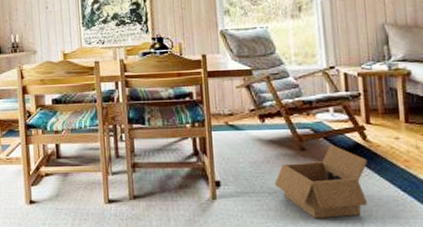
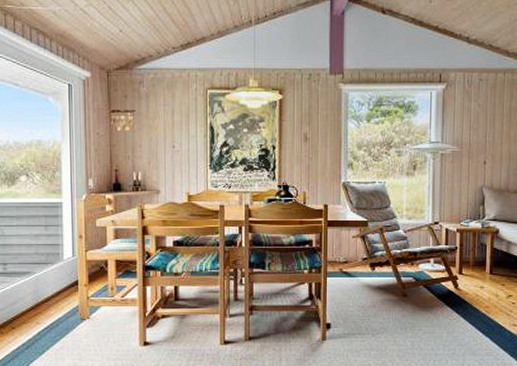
box: present [274,145,368,219] -> none [378,292,457,357]

